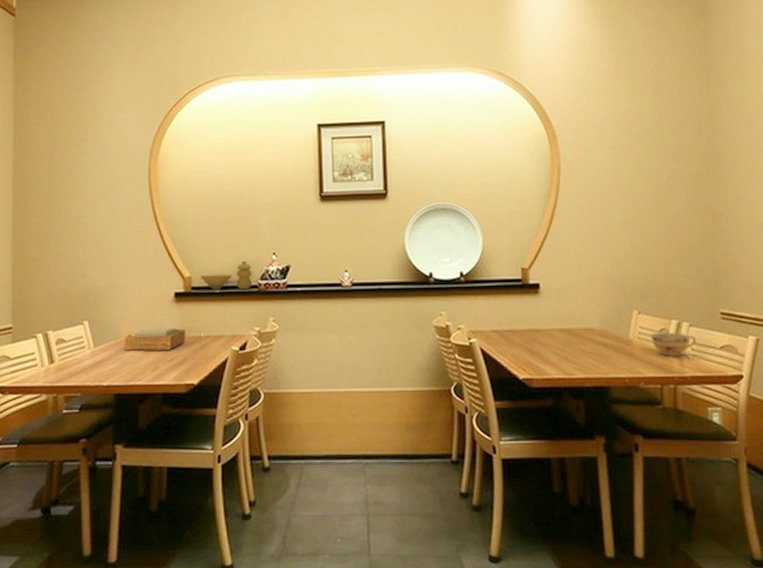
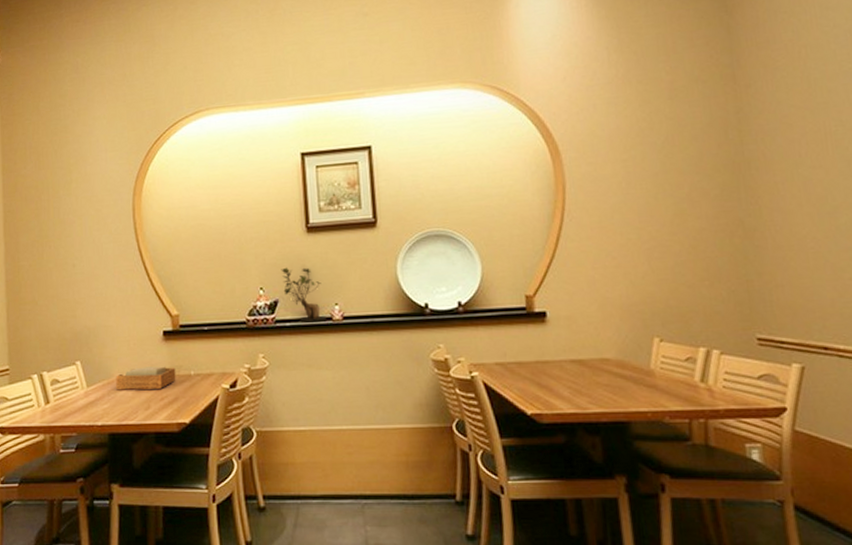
incense holder: present [199,261,252,290] -> none [187,297,240,327]
bonsai tree: none [294,234,338,288] -> present [281,267,328,323]
teacup: present [651,332,696,356] -> none [675,361,729,387]

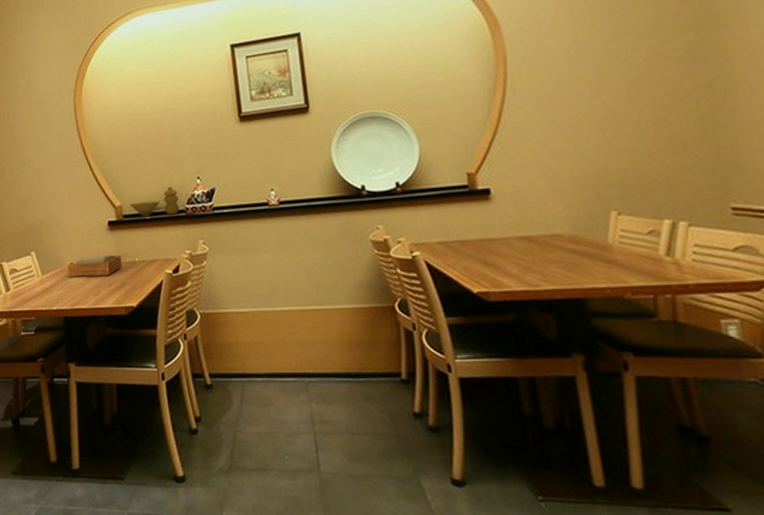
incense holder: none [187,297,240,327] -> present [129,187,180,217]
bonsai tree: present [281,267,328,323] -> none [216,156,265,209]

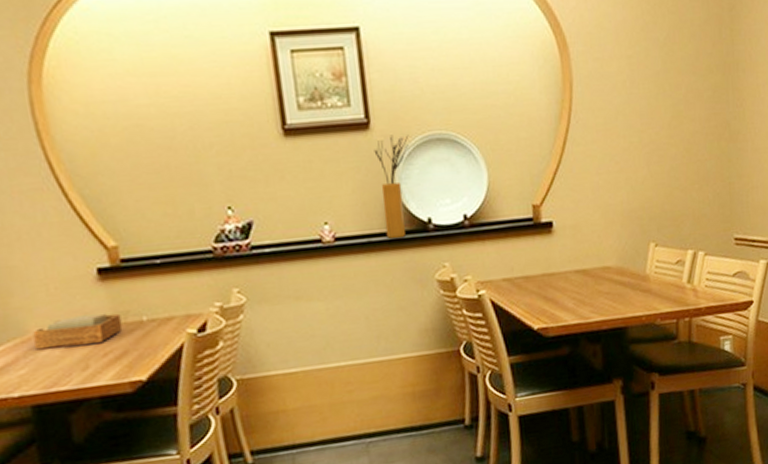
incense holder: present [129,187,180,217] -> none [129,220,205,260]
vase: none [312,115,344,204] -> present [373,134,409,240]

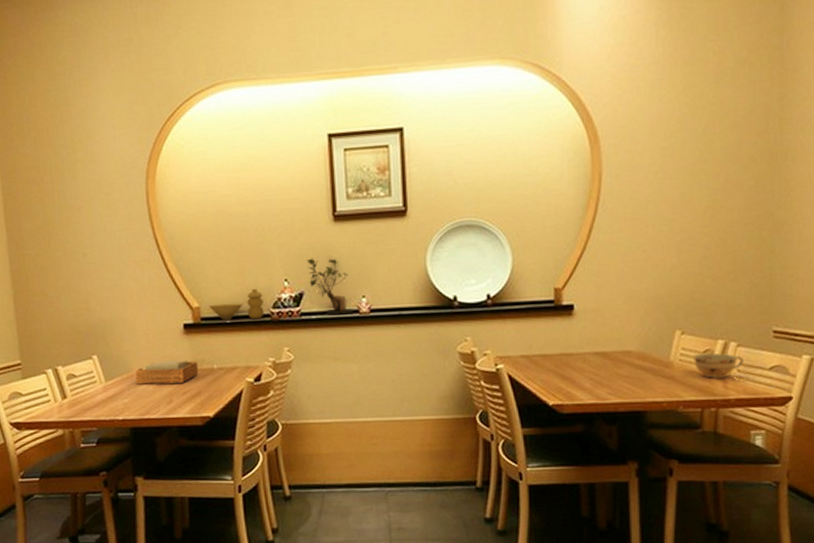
incense holder: none [129,220,205,260] -> present [208,289,264,320]
bonsai tree: none [253,180,317,248] -> present [306,258,355,316]
vase: present [373,134,409,240] -> none [409,221,441,314]
teacup: none [667,263,711,289] -> present [694,353,743,378]

